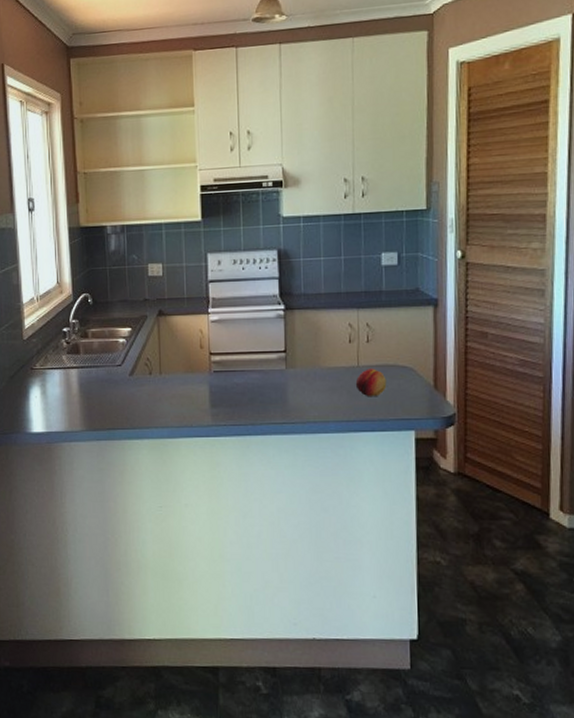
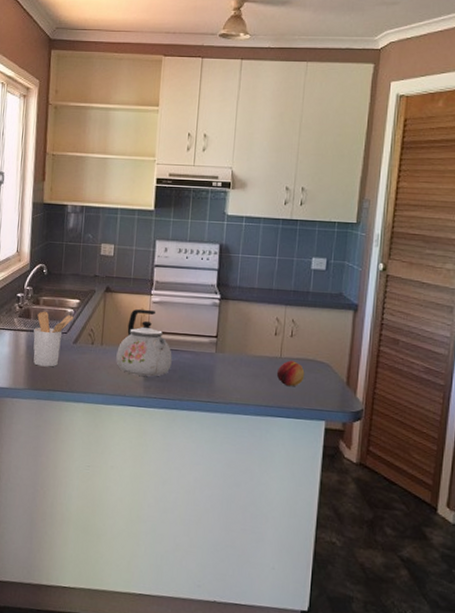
utensil holder: none [85,344,127,404] -> present [33,311,74,367]
kettle: none [178,329,239,403] -> present [116,308,172,377]

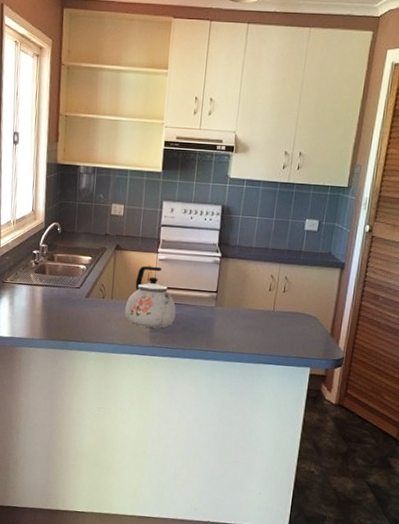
utensil holder: present [33,311,74,367] -> none [48,267,86,319]
fruit: present [276,360,305,387] -> none [269,314,295,337]

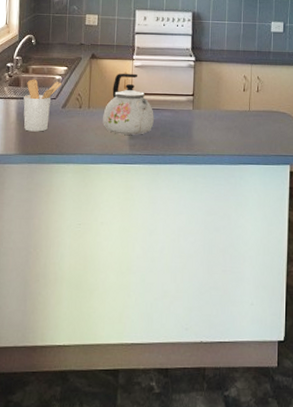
utensil holder: none [48,267,86,319] -> present [23,79,62,132]

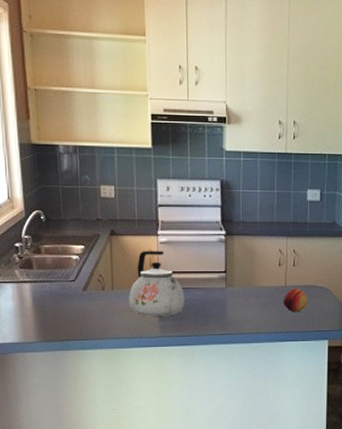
utensil holder: present [23,79,62,132] -> none [38,260,80,317]
fruit: none [246,113,270,137] -> present [283,288,308,313]

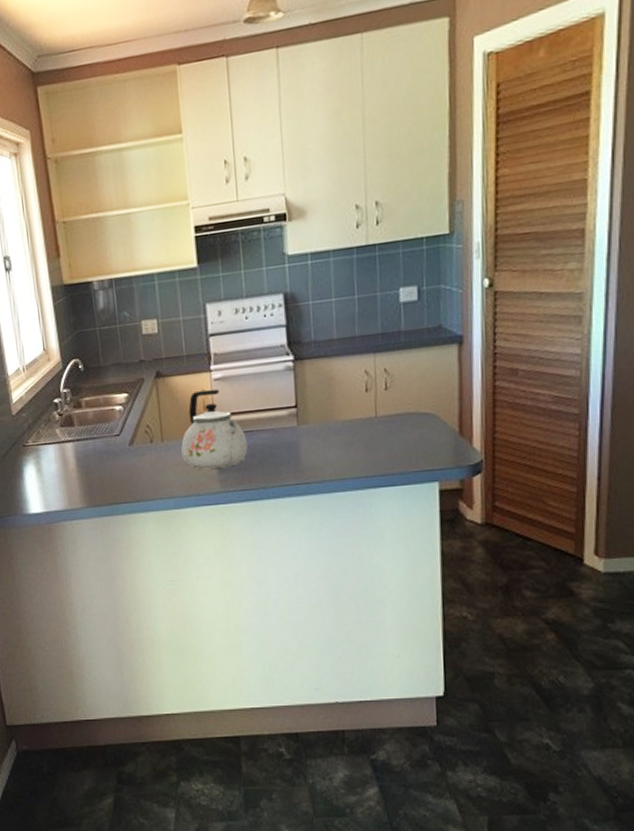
fruit: present [283,288,308,313] -> none [373,418,408,450]

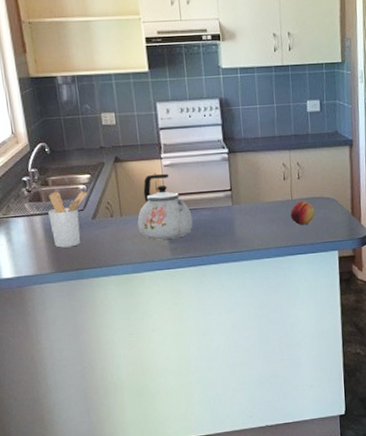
utensil holder: none [81,412,124,479] -> present [48,191,88,248]
fruit: none [373,418,408,450] -> present [290,201,315,226]

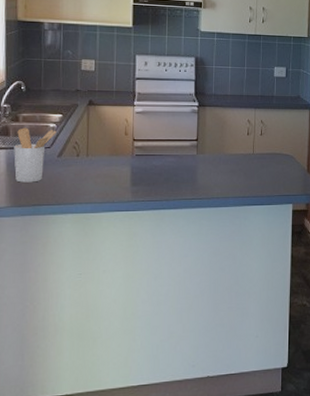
kettle: present [137,173,193,240] -> none [103,119,157,182]
fruit: present [290,201,315,226] -> none [250,156,274,178]

